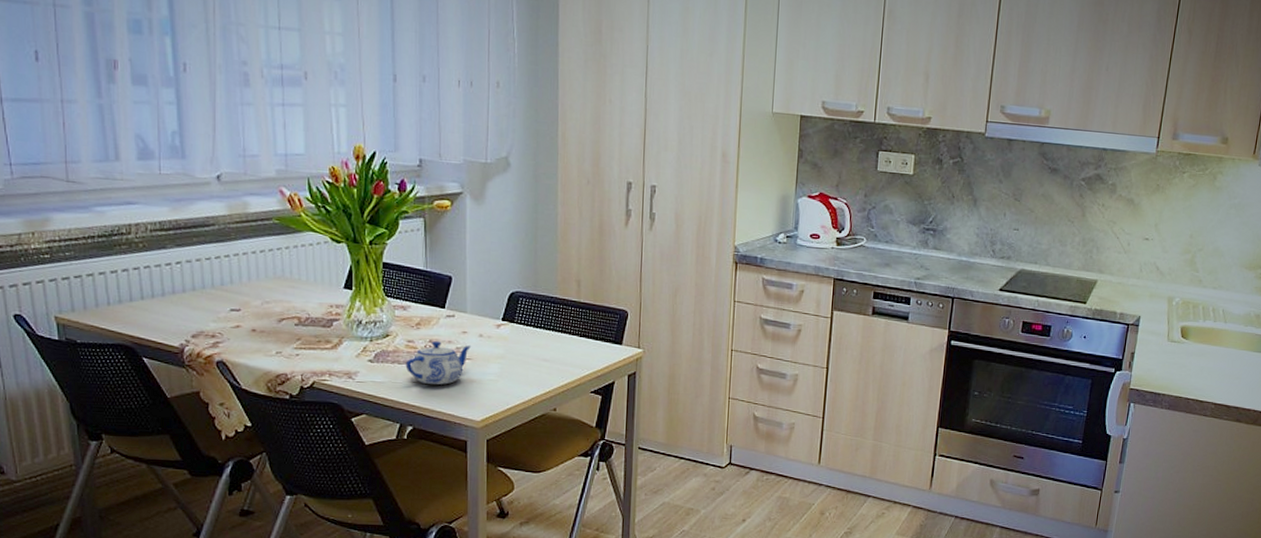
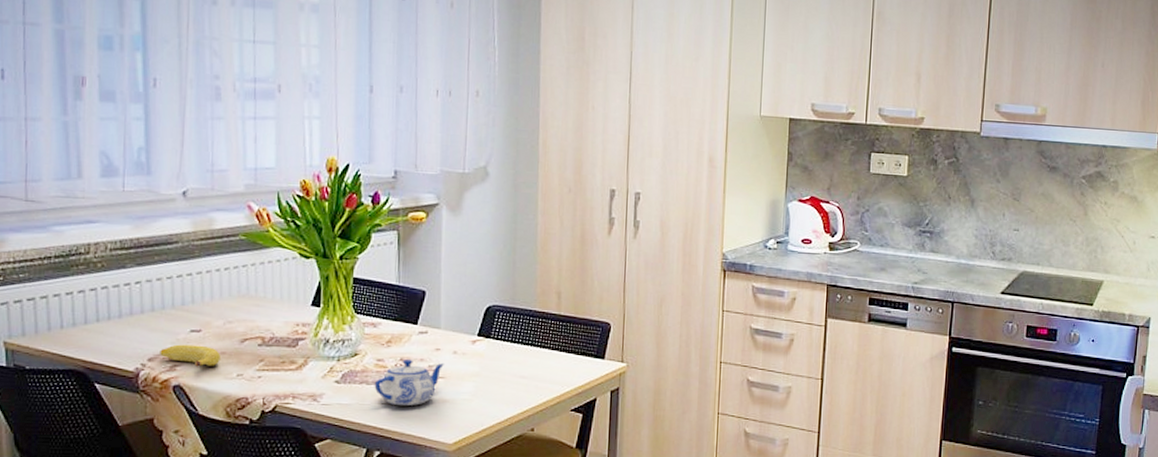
banana: none [202,322,260,344] -> present [160,344,221,367]

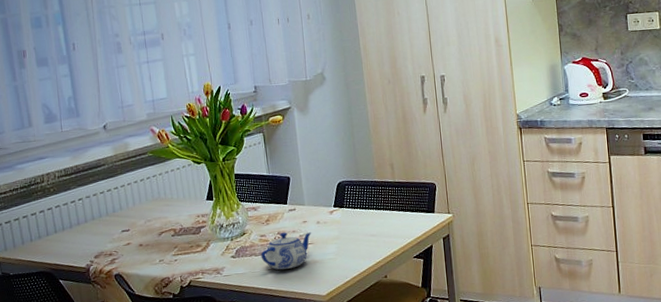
banana: present [160,344,221,367] -> none [102,241,146,258]

